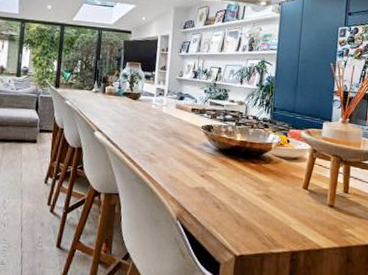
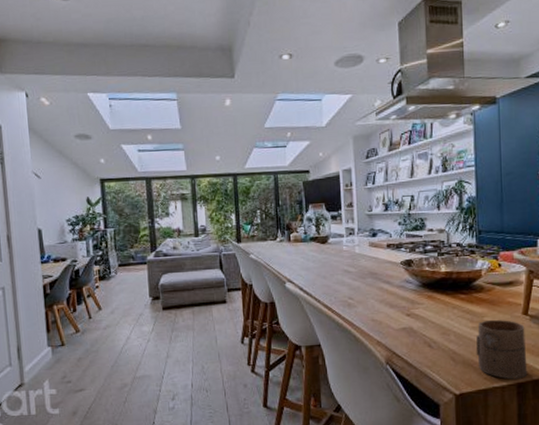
cup: none [258,189,304,248] -> present [476,319,528,380]

